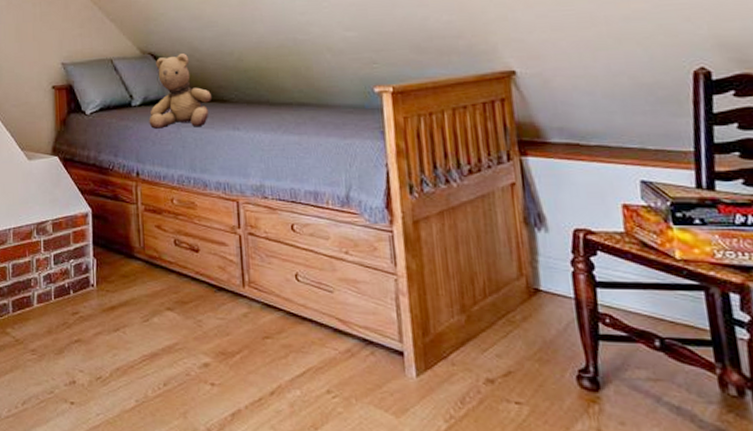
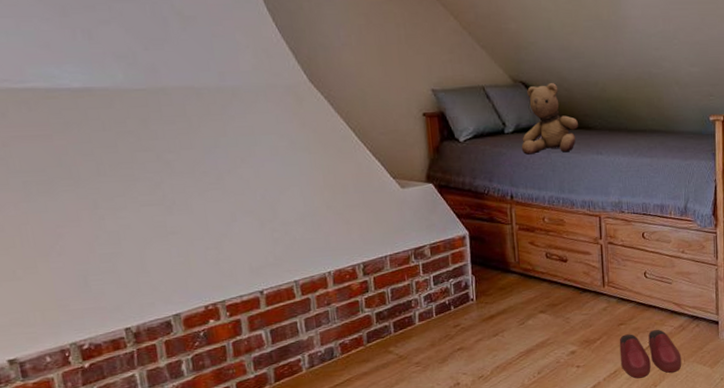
slippers: none [264,351,352,414] -> present [619,330,682,379]

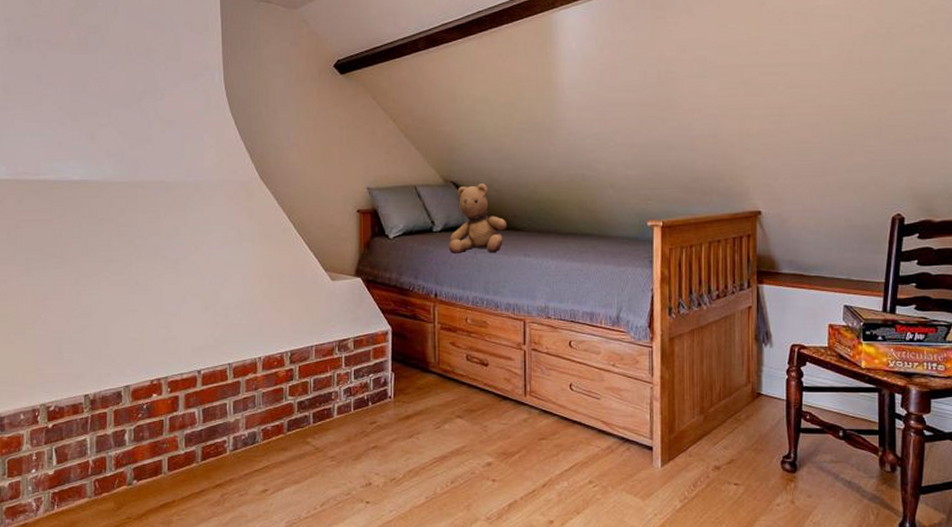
slippers: present [619,330,682,379] -> none [539,449,609,502]

